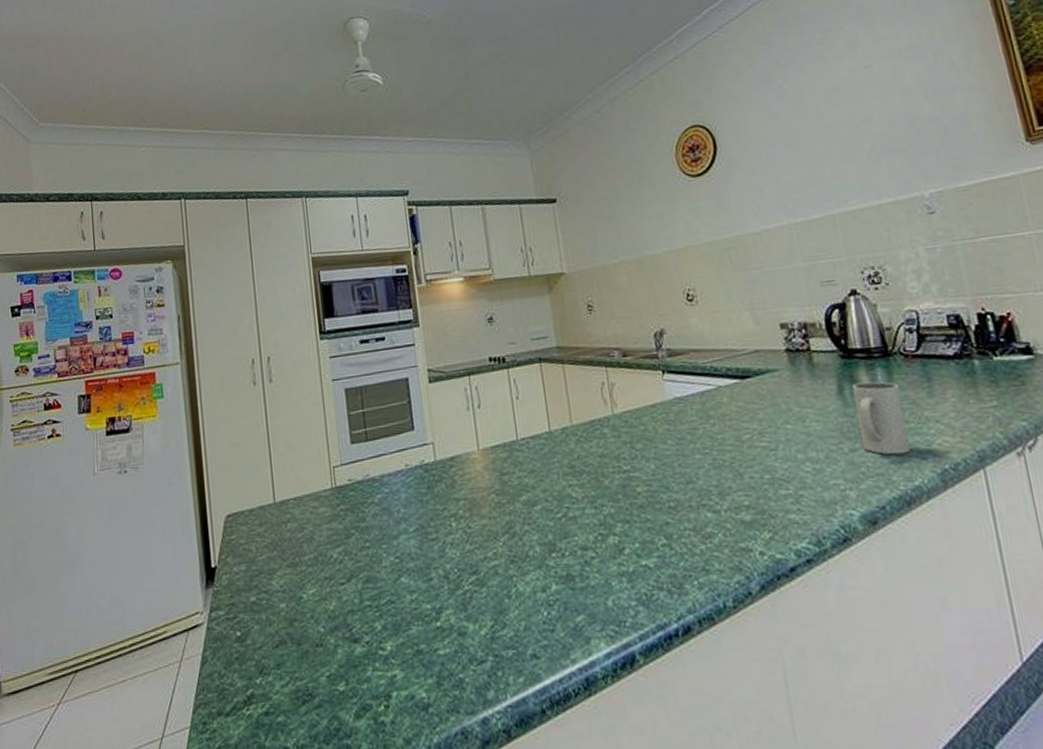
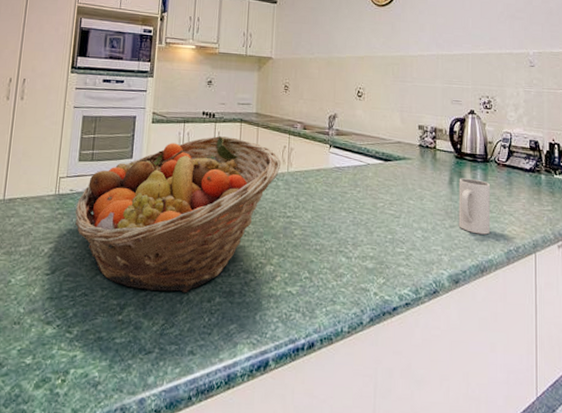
fruit basket: none [359,382,603,587] -> present [75,136,282,293]

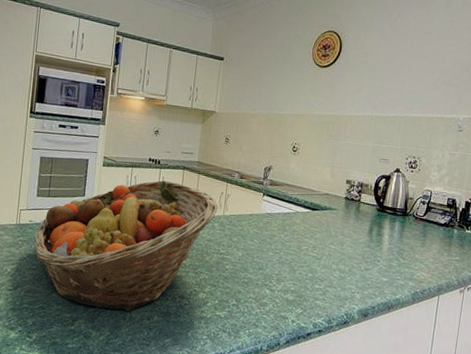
mug: present [458,178,491,235] -> none [373,228,407,278]

